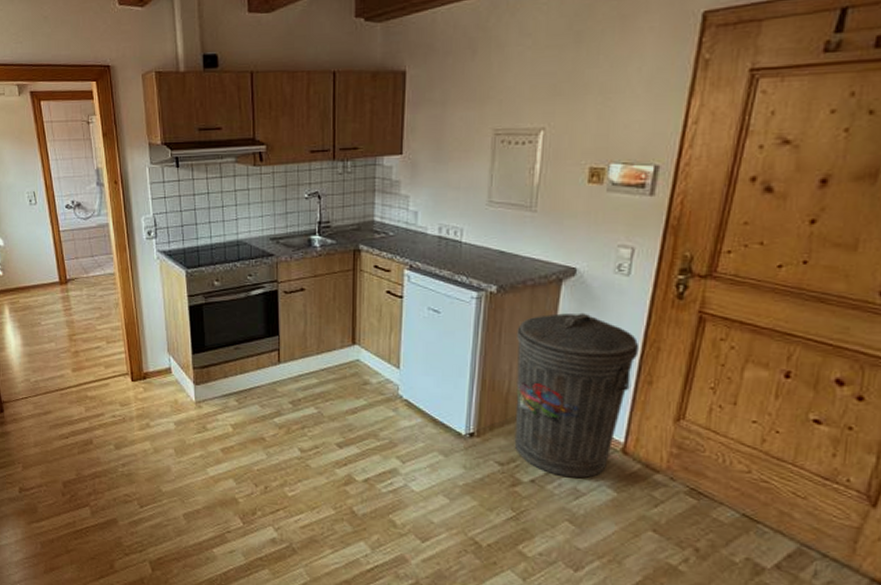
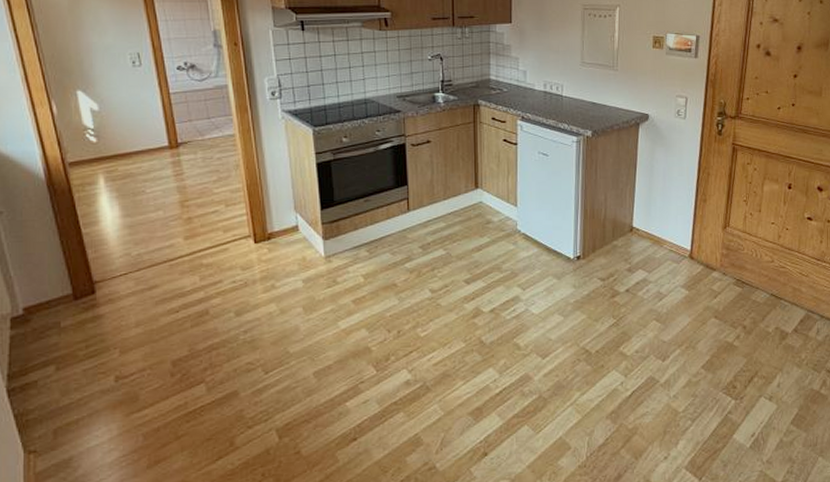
trash can: present [514,312,640,479] -> none [609,149,696,284]

